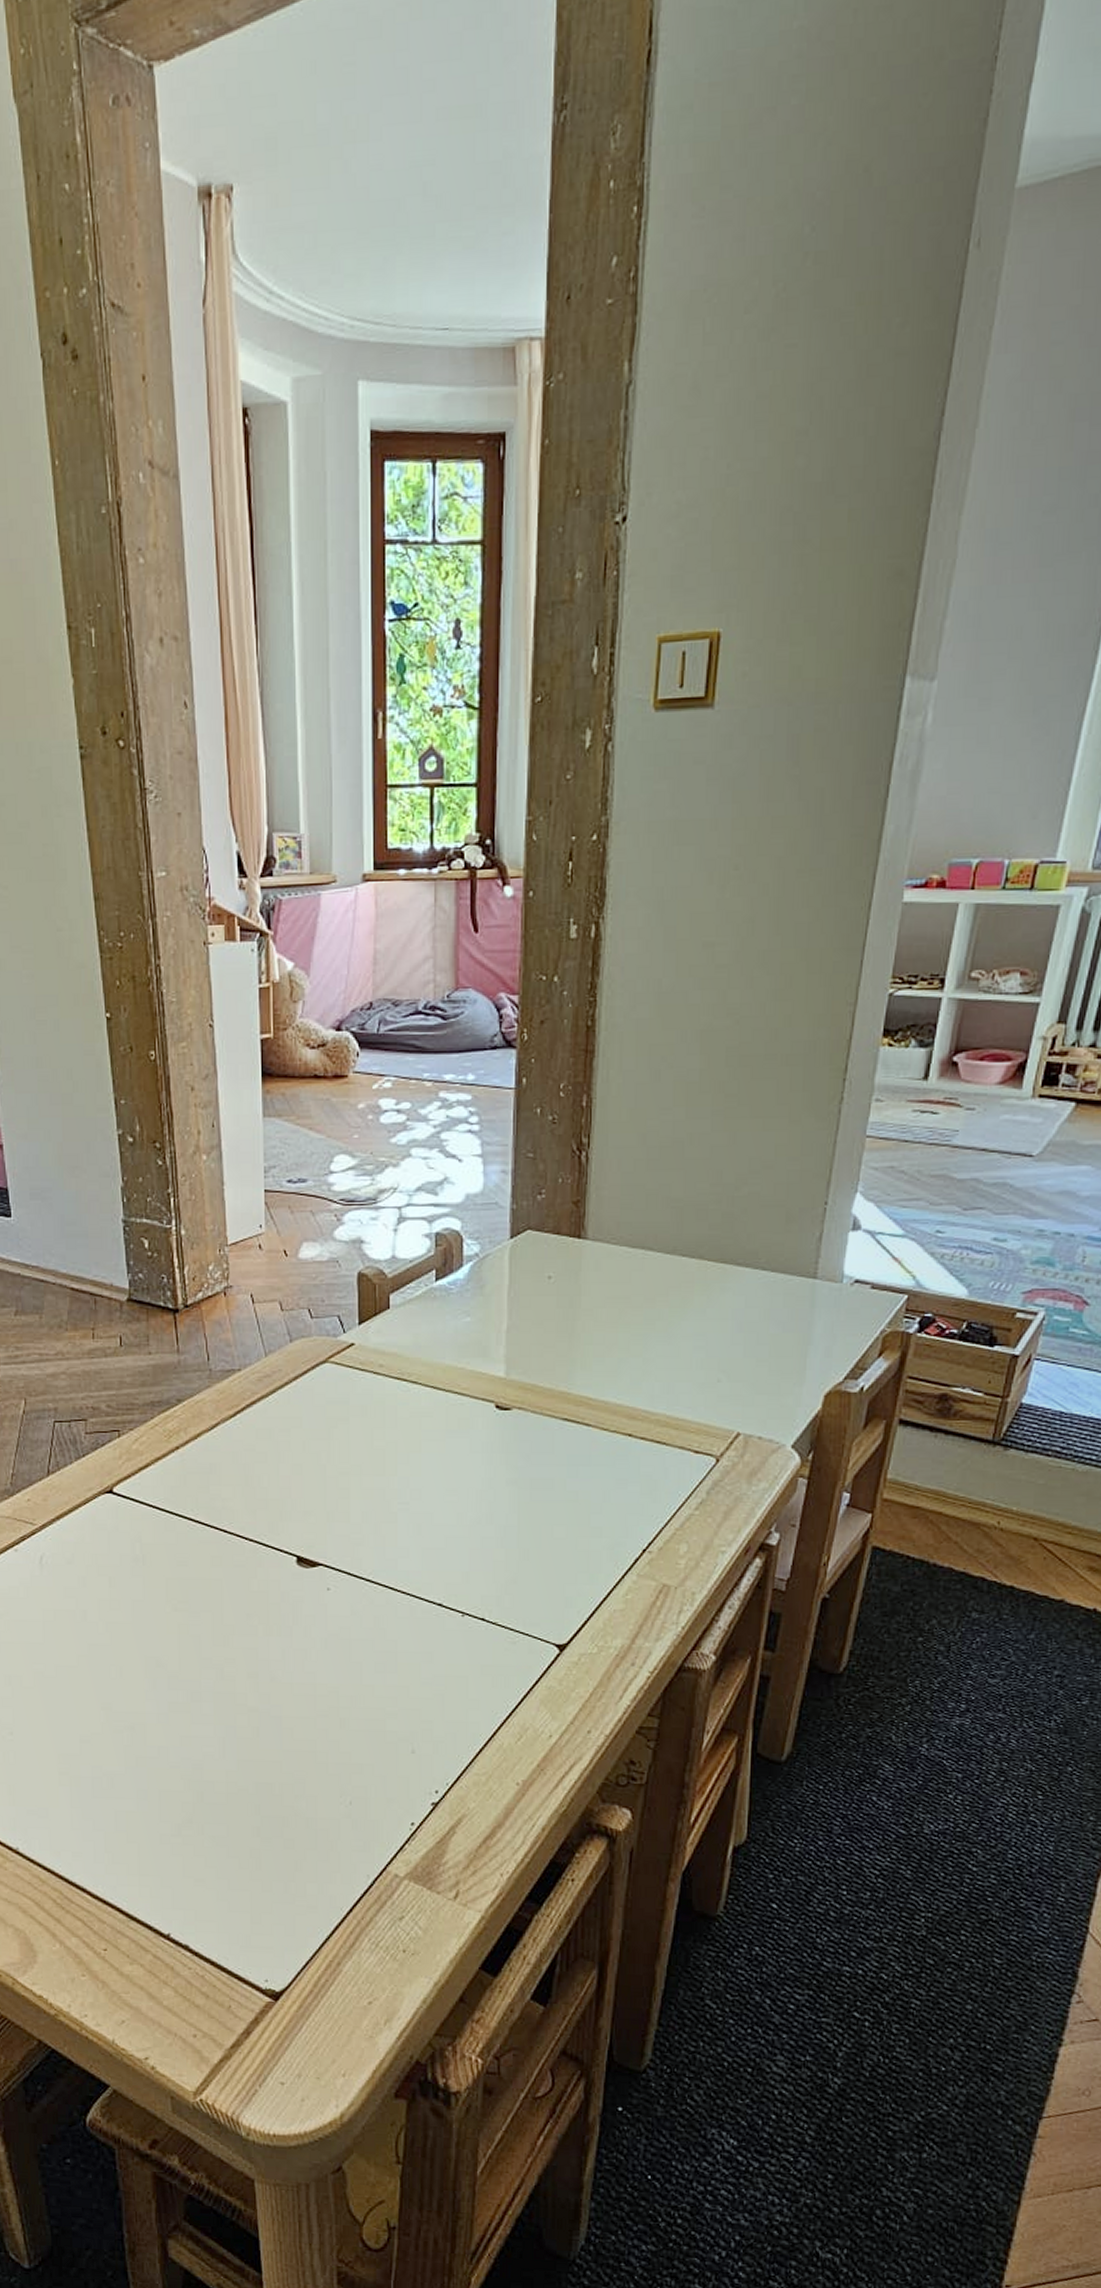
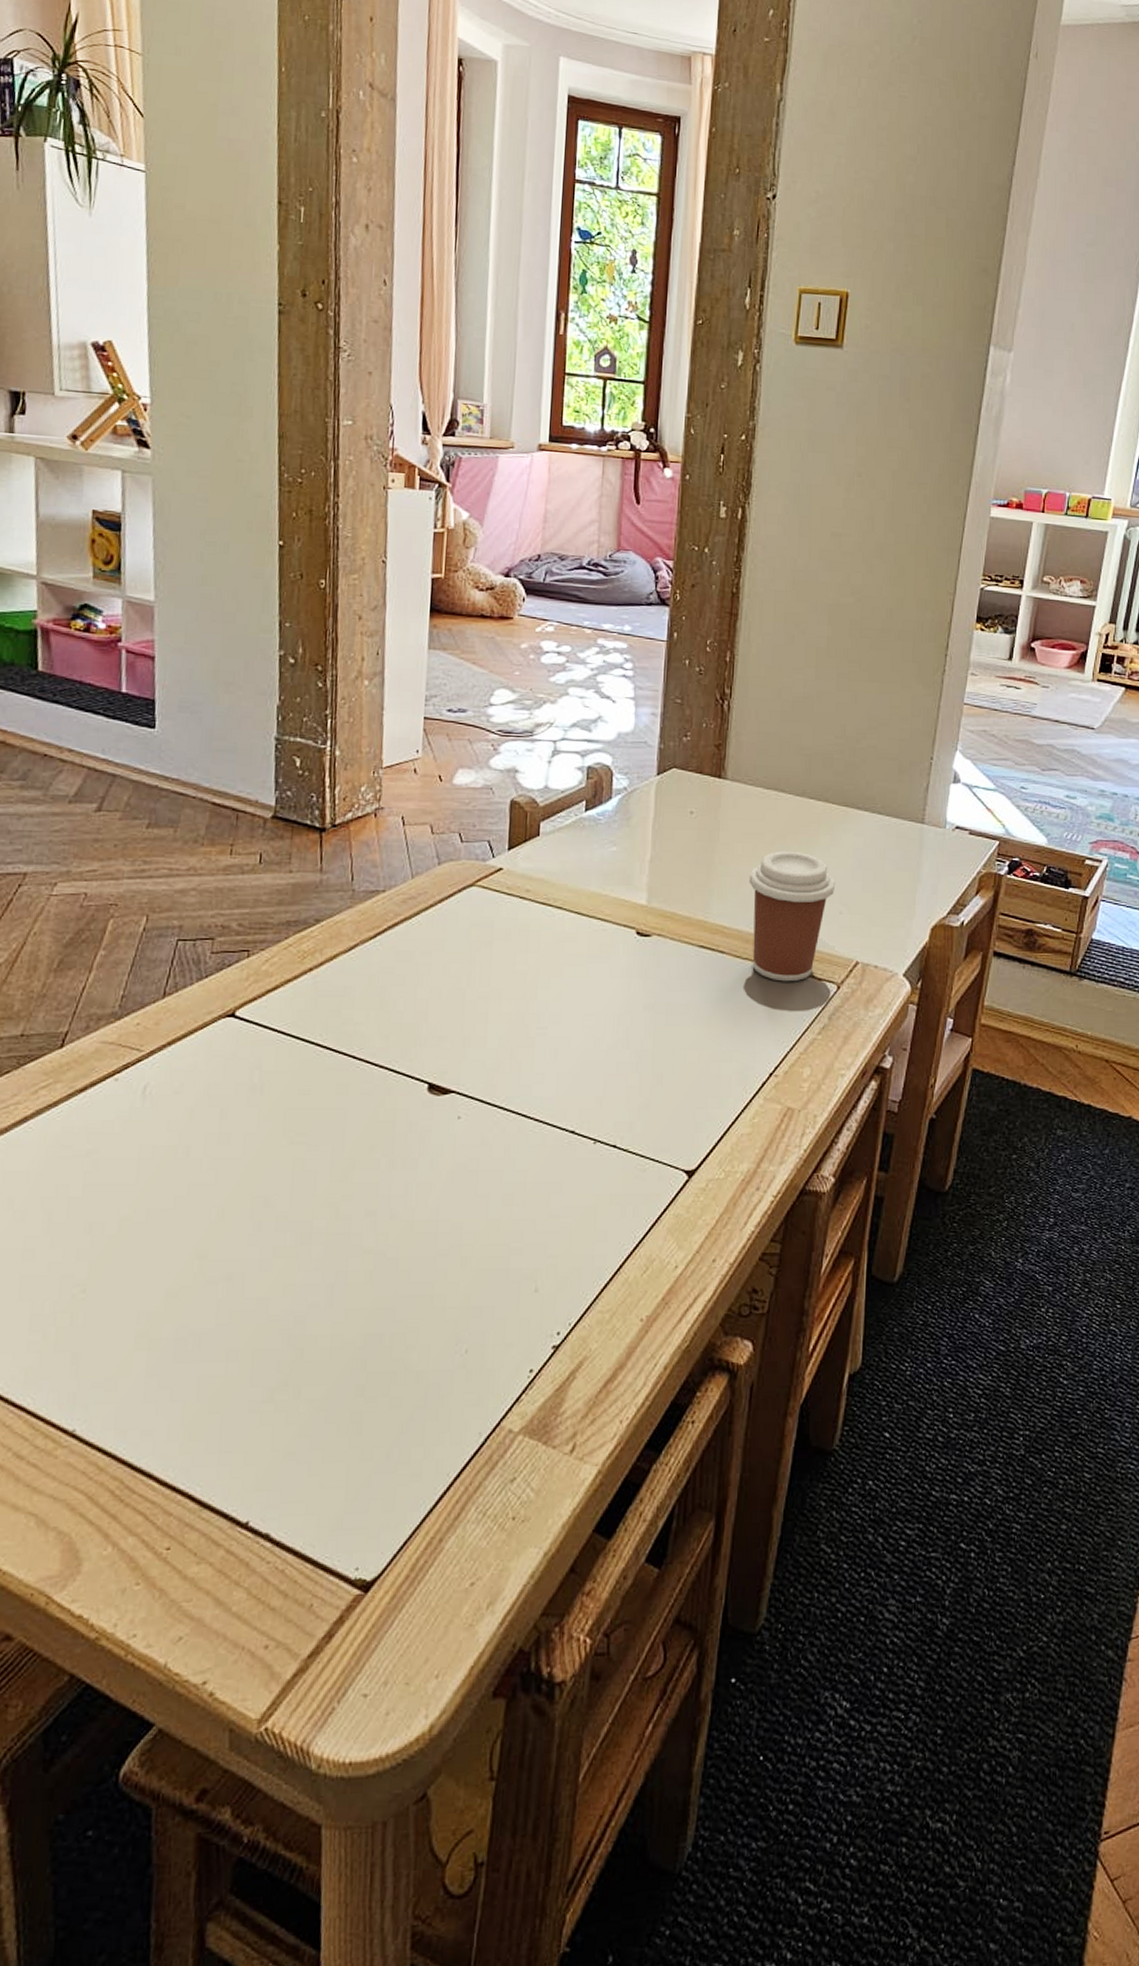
coffee cup: none [615,1315,713,1455] -> present [748,850,836,982]

